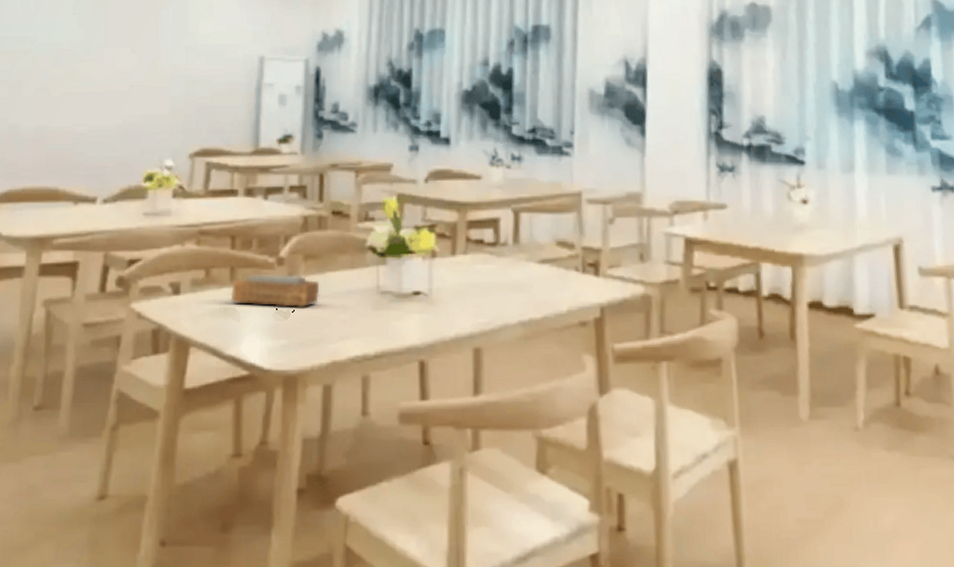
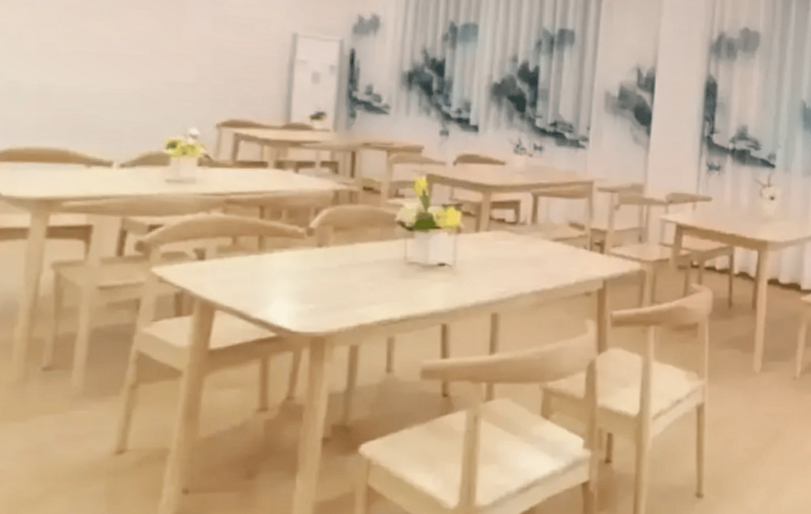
napkin holder: present [230,275,320,309] -> none [258,243,349,276]

